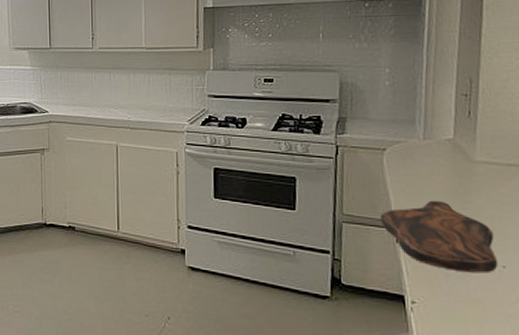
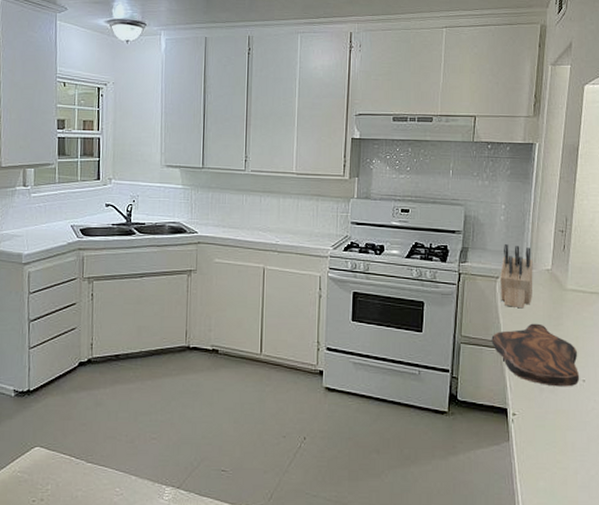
knife block: none [388,111,431,184] -> present [500,243,533,309]

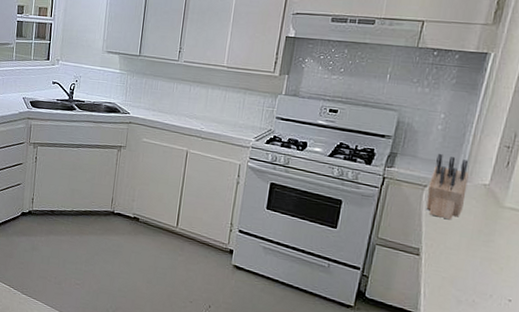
cutting board: present [491,323,580,387] -> none [409,235,506,304]

